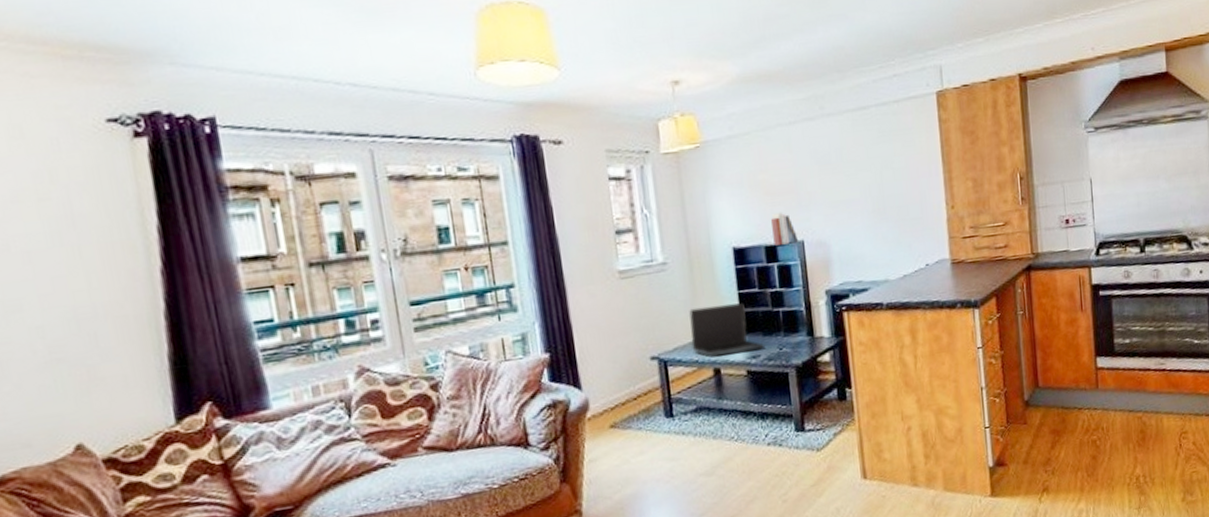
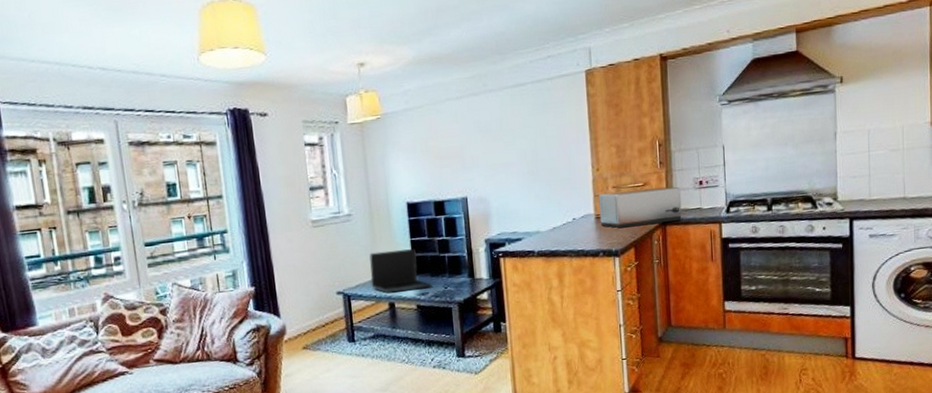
books: present [771,212,798,246] -> none [439,173,462,201]
toaster: none [954,226,1047,275] -> present [598,186,682,228]

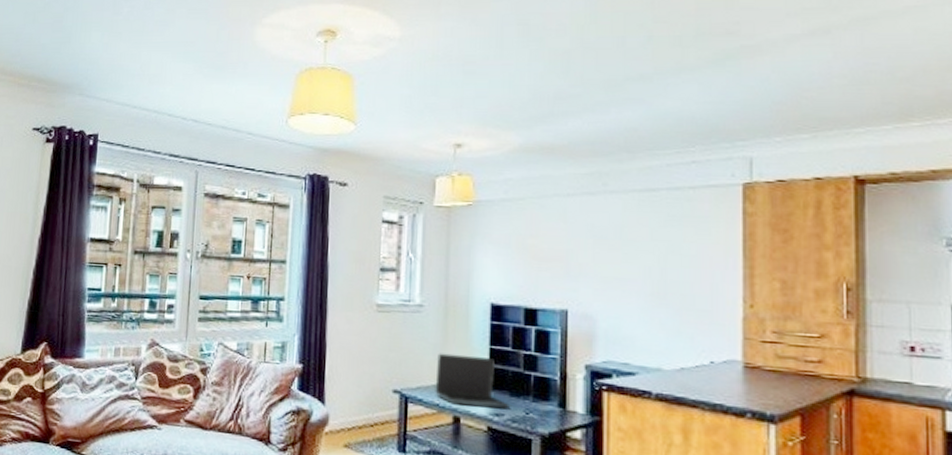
toaster: present [598,186,682,228] -> none [750,337,879,395]

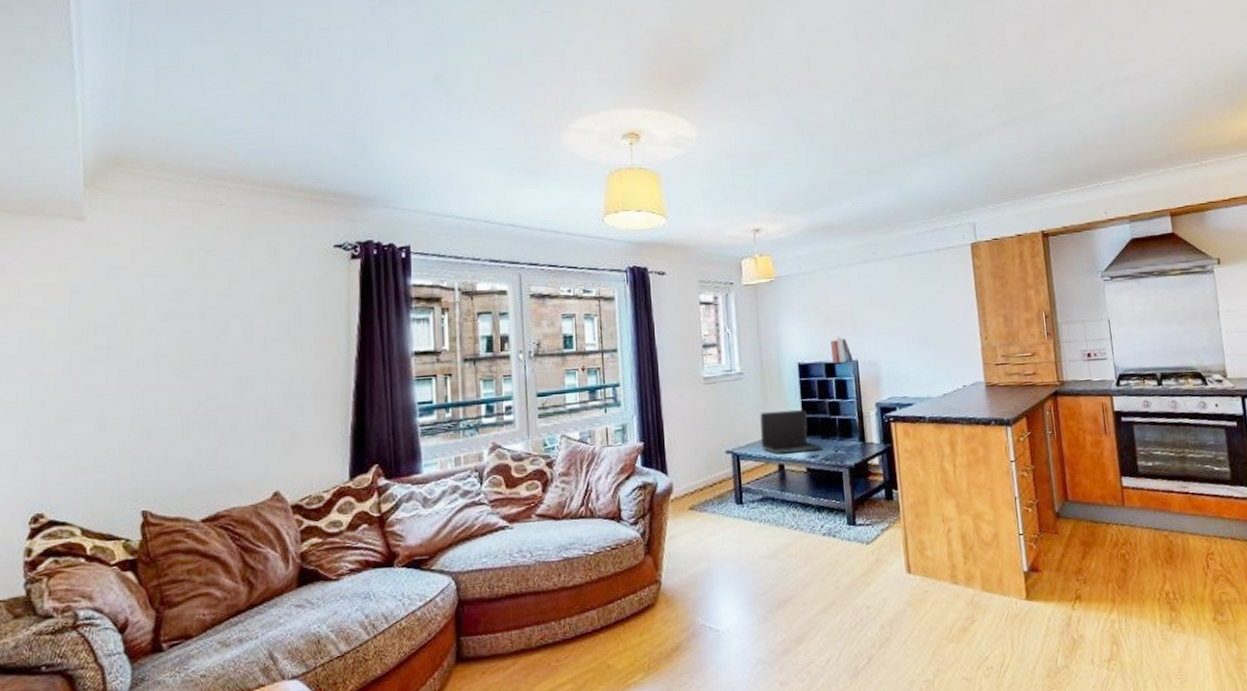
books: none [535,277,561,311] -> present [831,336,853,363]

